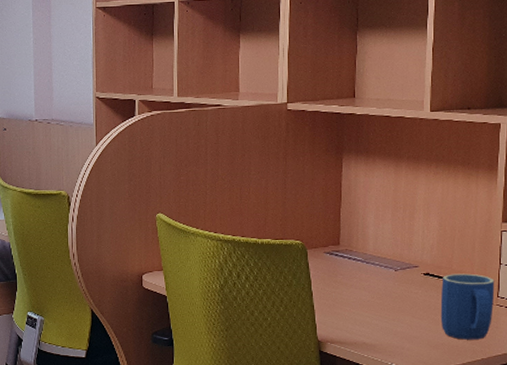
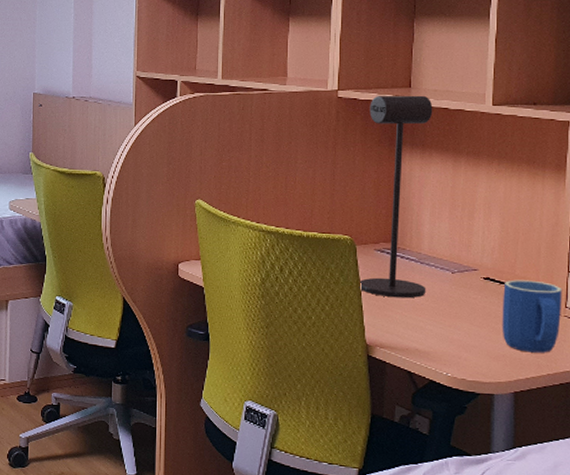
desk lamp: none [310,104,376,297] -> present [359,95,433,299]

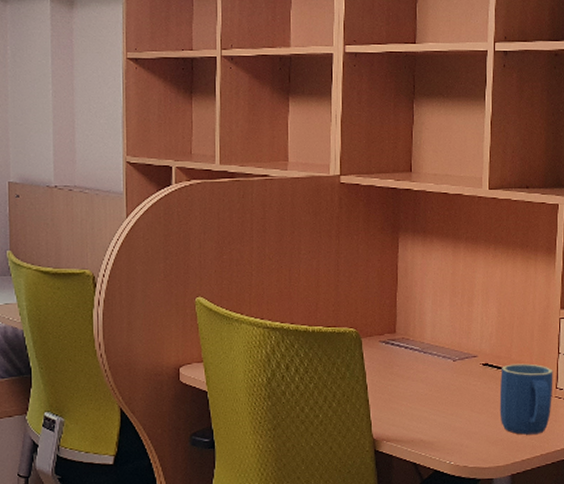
desk lamp: present [359,95,433,299] -> none [365,180,433,390]

